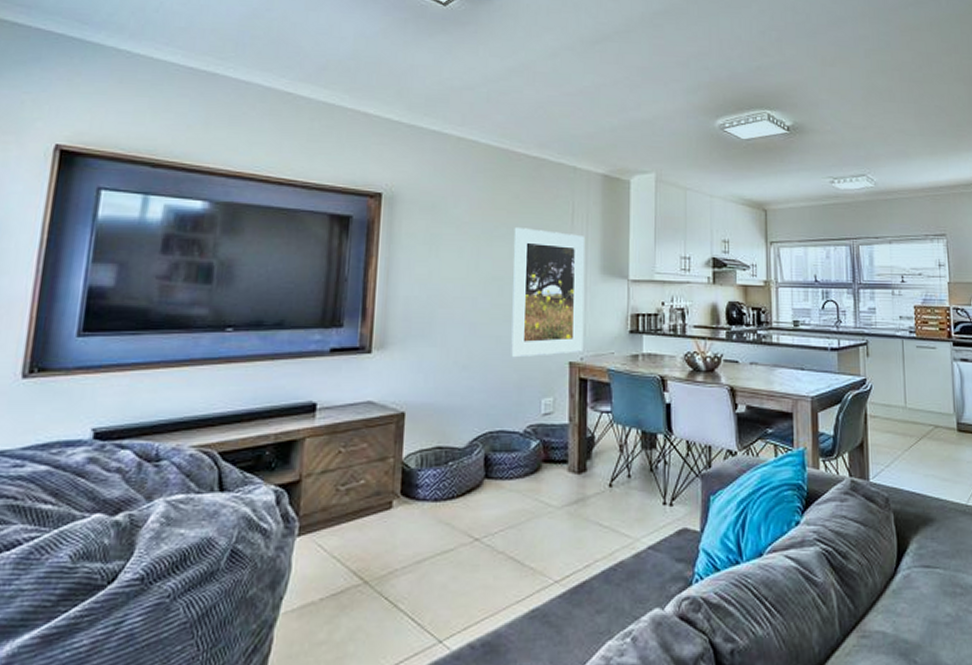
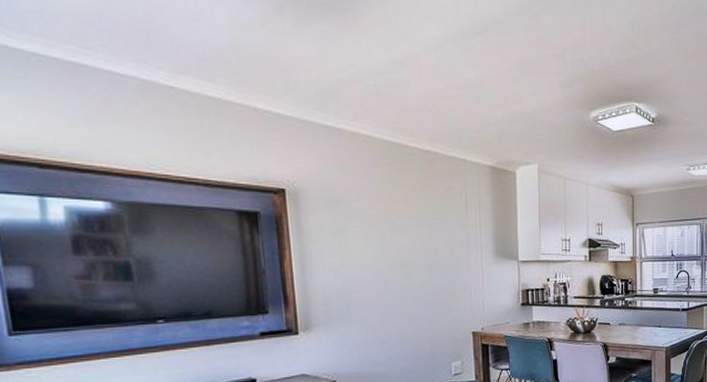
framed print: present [510,228,585,358] -> none [414,218,484,331]

